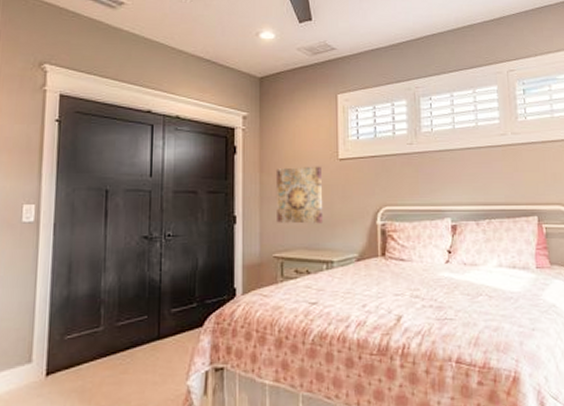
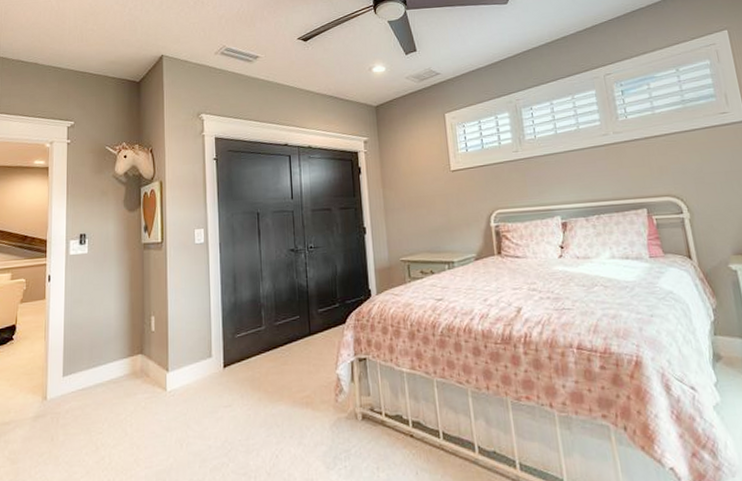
wall art: present [275,166,324,224] -> none [396,178,442,232]

